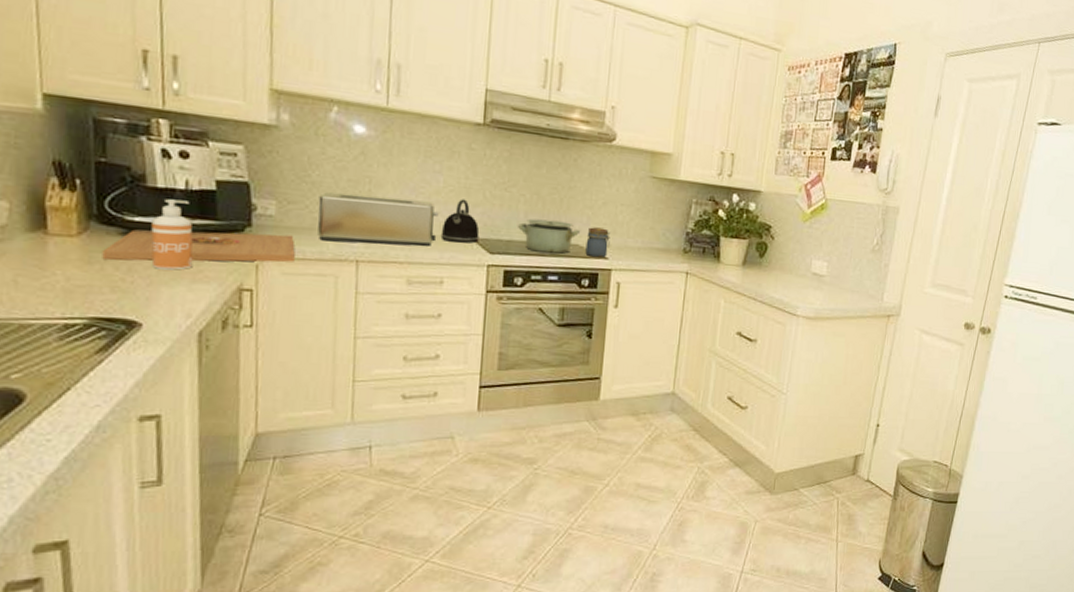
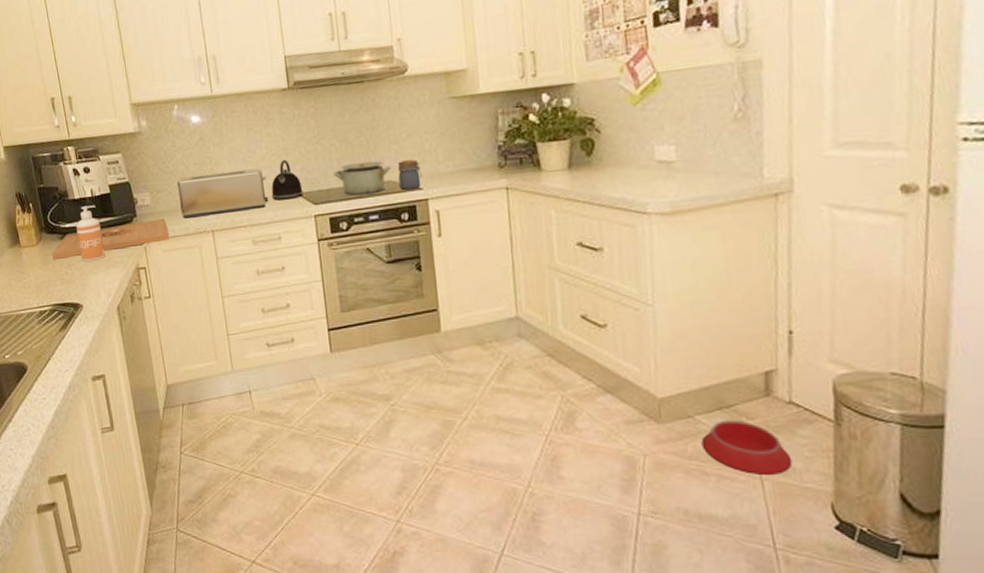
pet bowl: none [800,493,860,538] -> present [701,420,792,475]

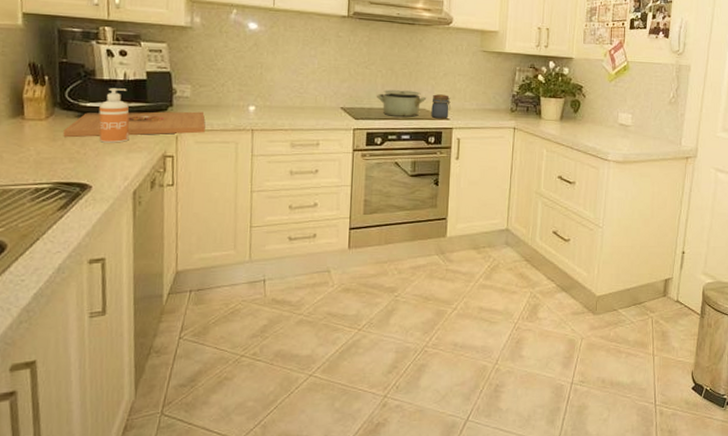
toaster: present [177,168,268,219] -> none [222,77,315,117]
kettle: present [271,159,304,201] -> none [316,76,347,112]
pet bowl: present [701,420,792,475] -> none [620,313,673,352]

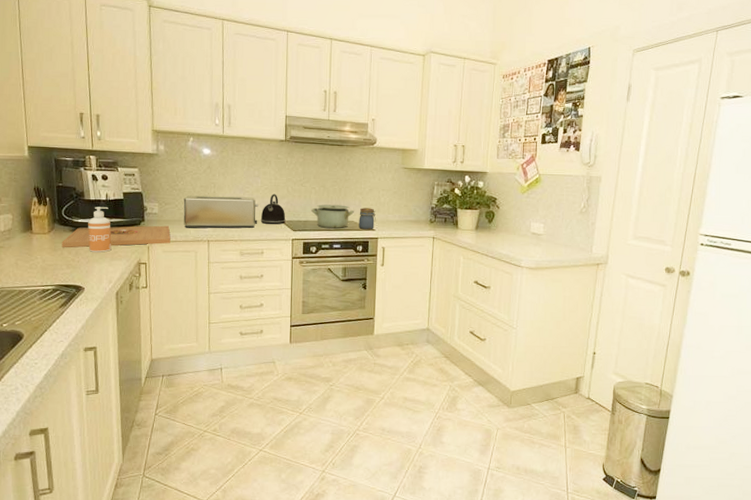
toaster: none [222,77,315,117] -> present [183,195,259,229]
kettle: none [316,76,347,112] -> present [260,194,286,224]

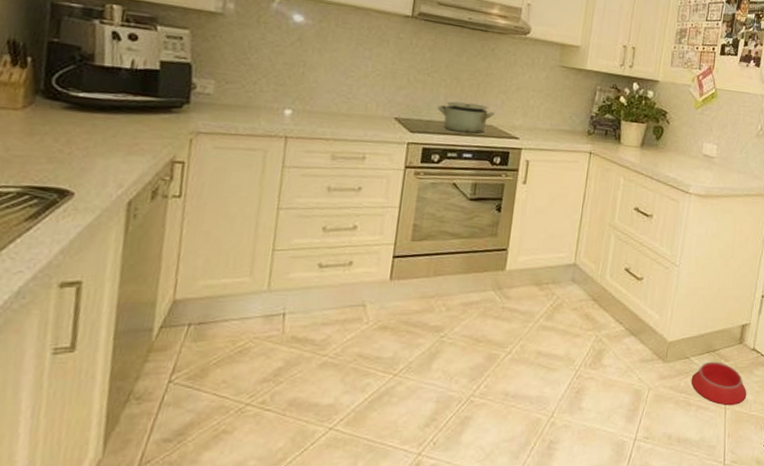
platter: present [62,225,171,248] -> none [43,104,229,137]
soap dispenser: present [88,207,112,252] -> none [90,77,134,143]
toaster: present [183,195,259,229] -> none [251,74,366,125]
kettle: present [260,194,286,224] -> none [365,82,402,123]
jar: present [359,208,376,230] -> none [498,110,522,138]
pet bowl: none [533,408,585,444] -> present [691,361,747,405]

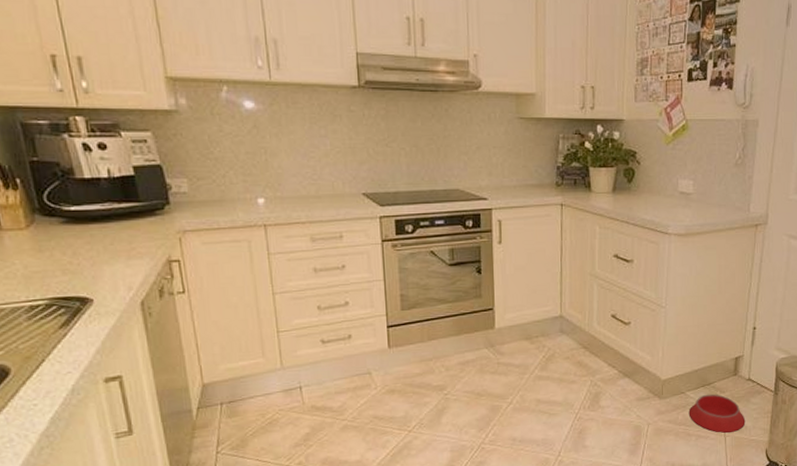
saucepan: present [438,101,495,135] -> none [402,169,460,201]

